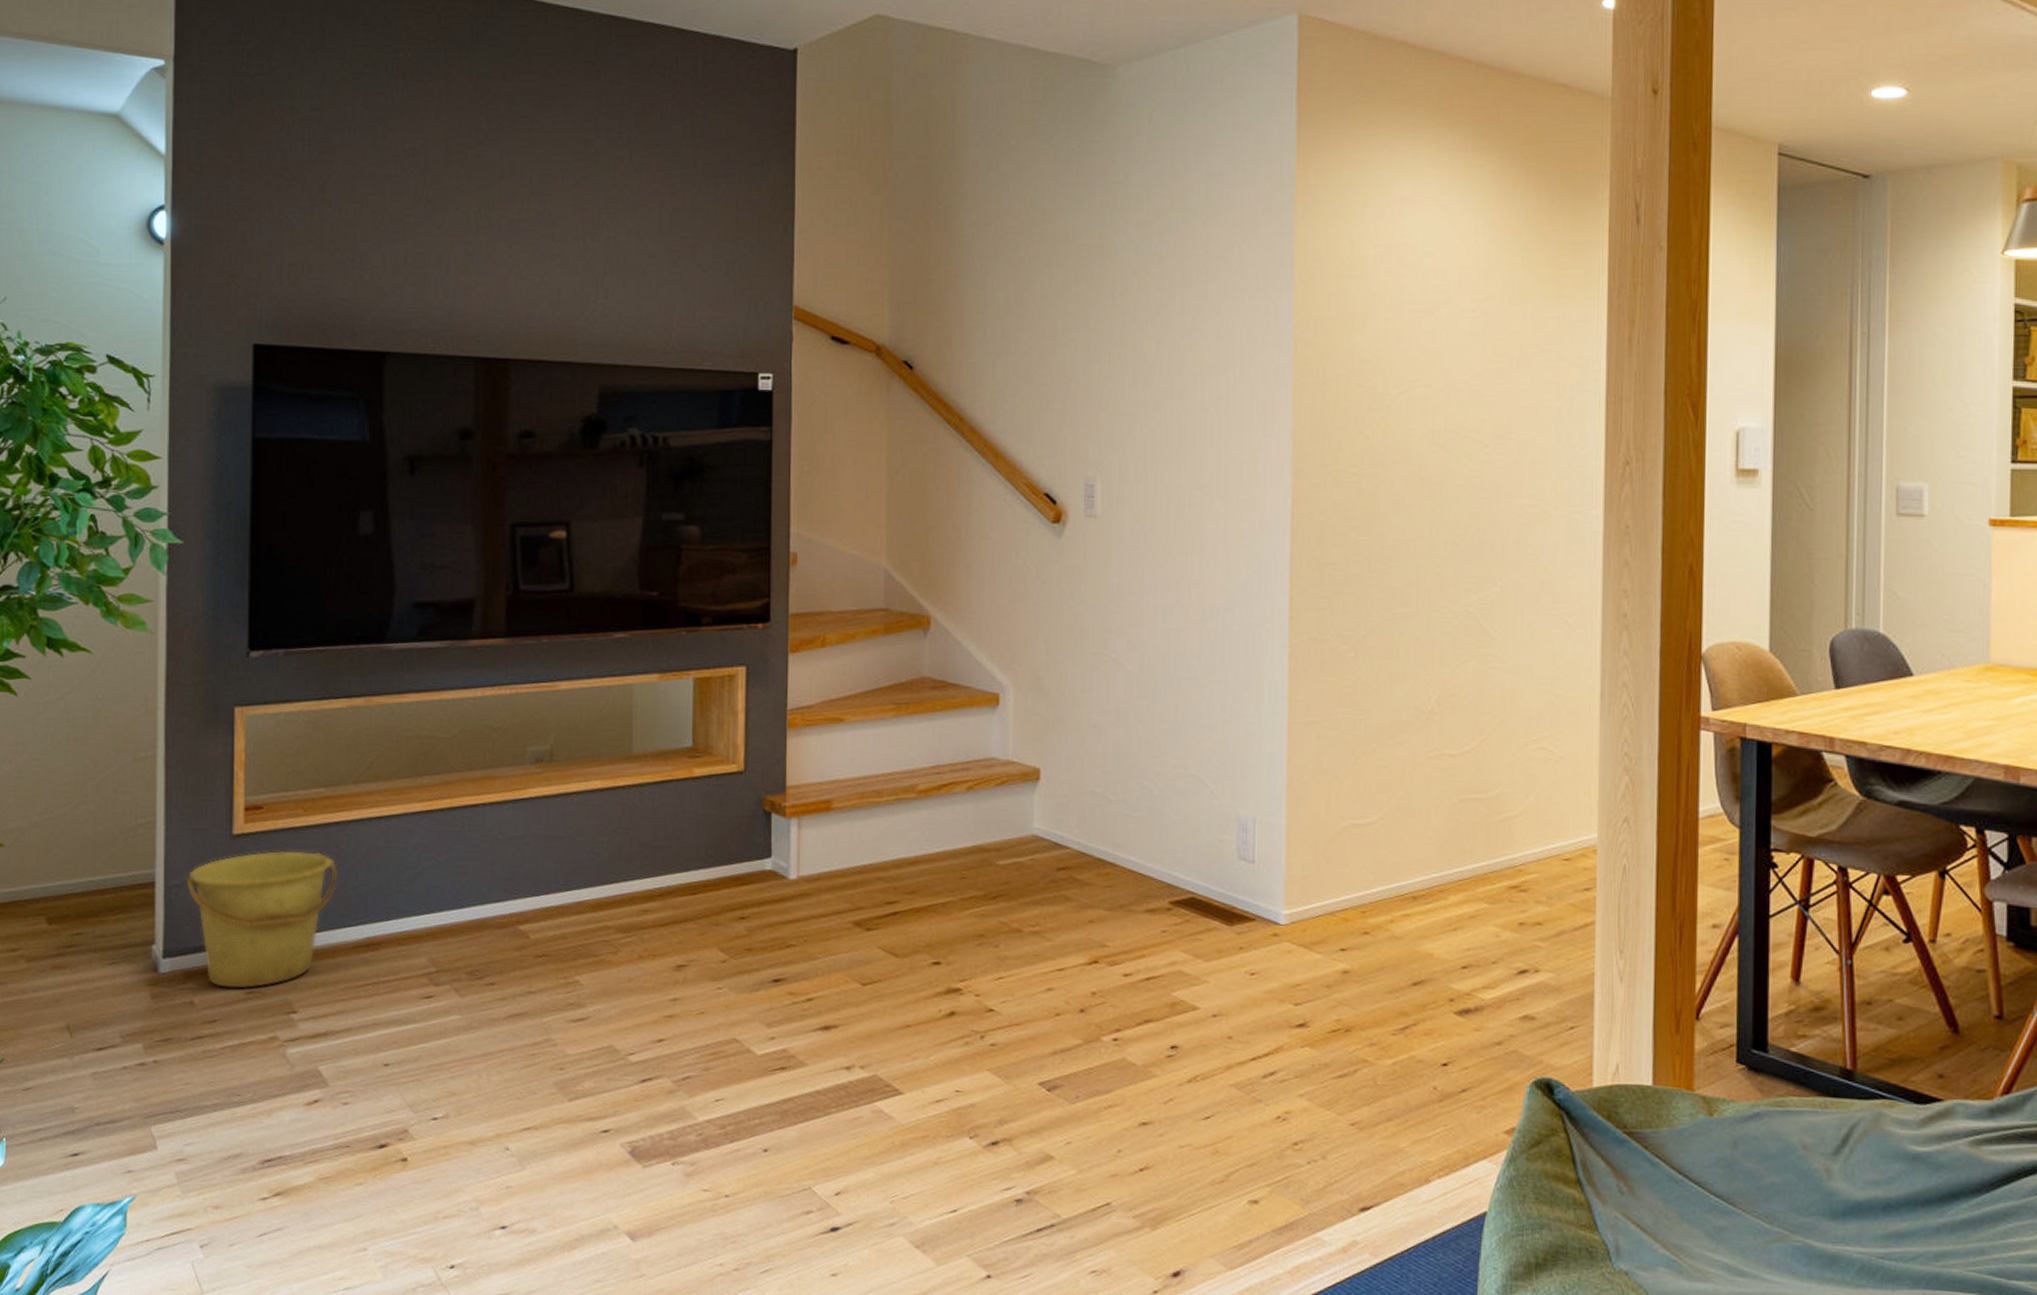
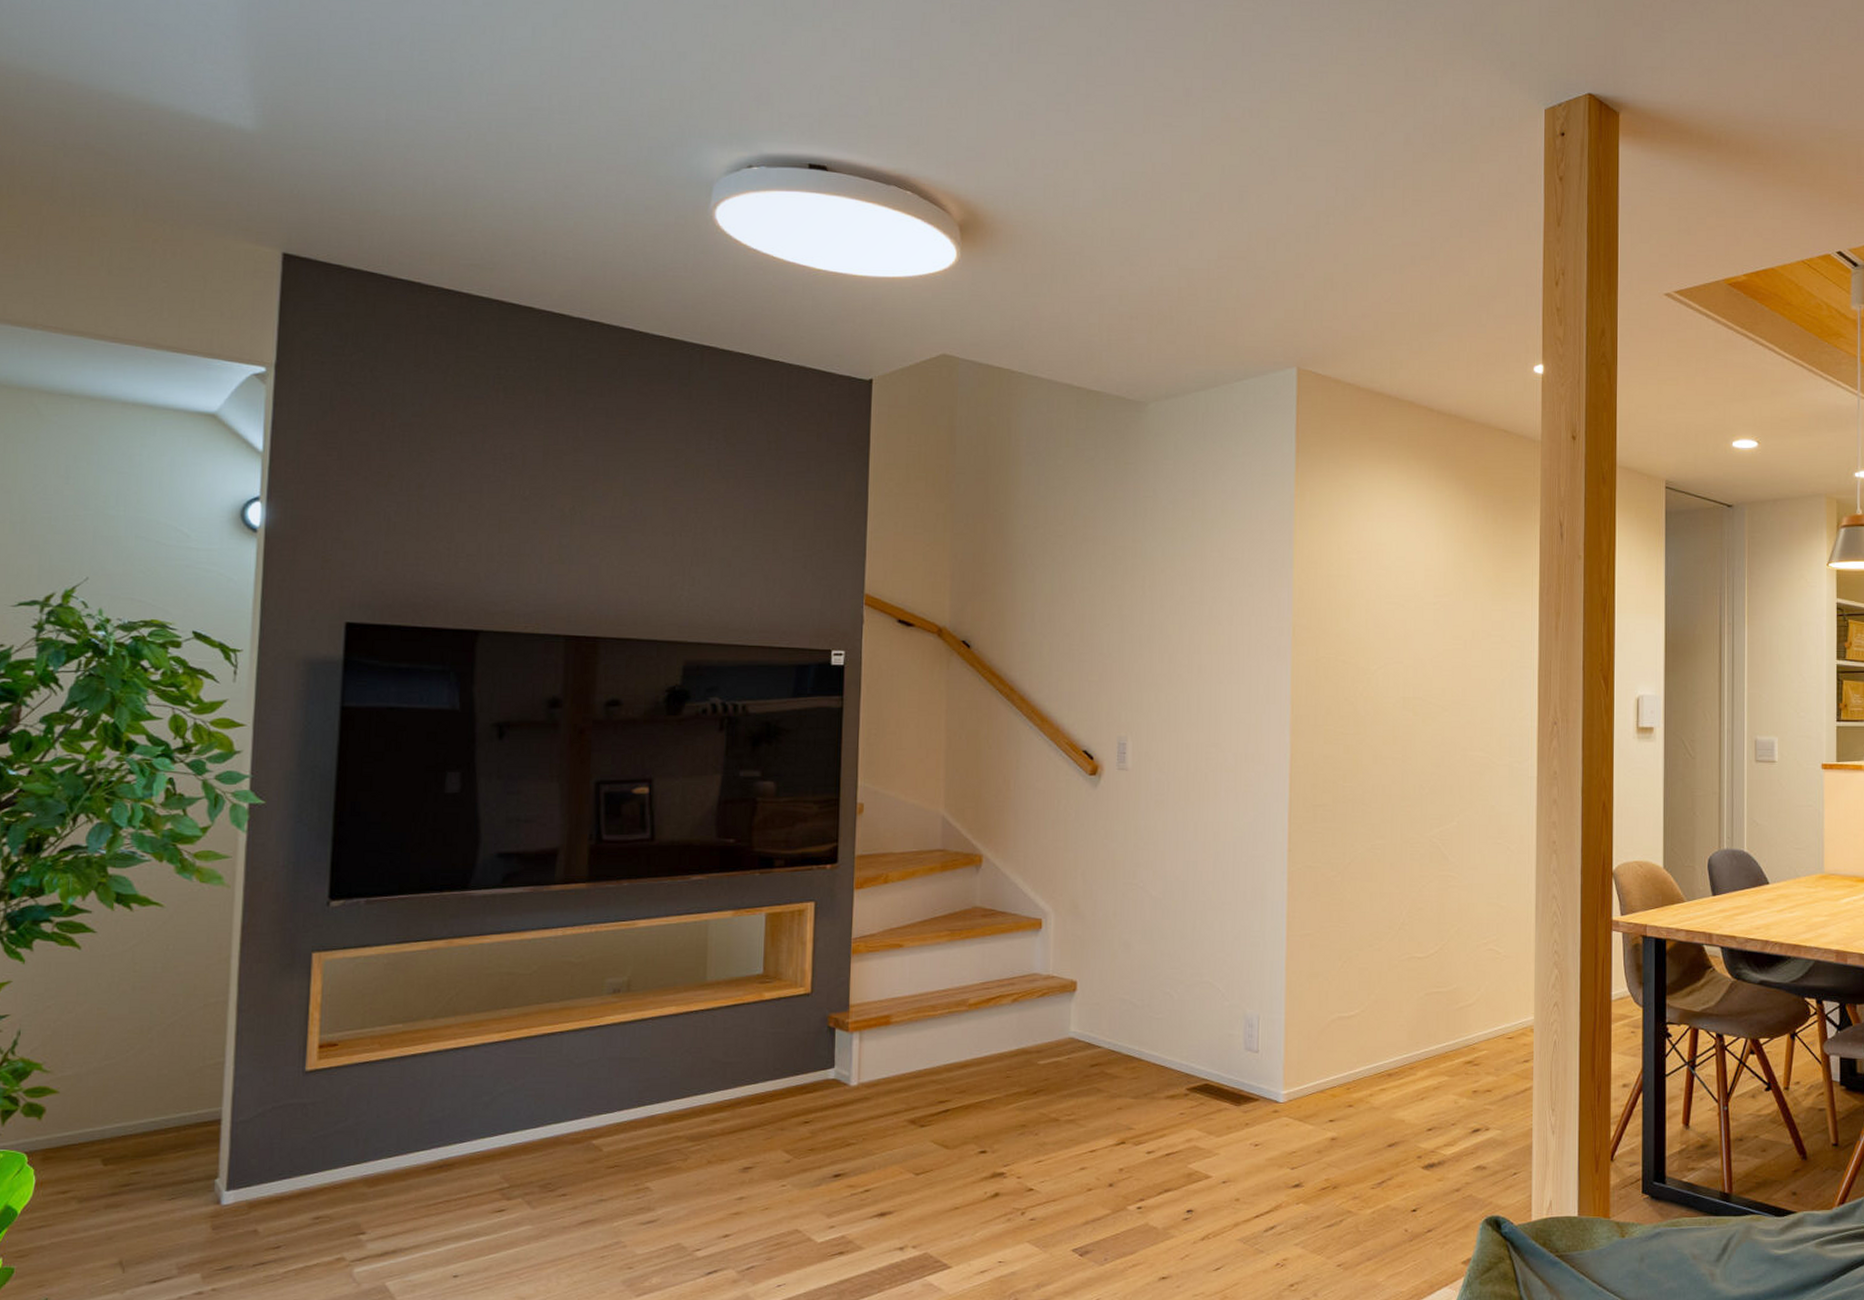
bucket: present [186,850,338,989] -> none [254,1083,413,1215]

